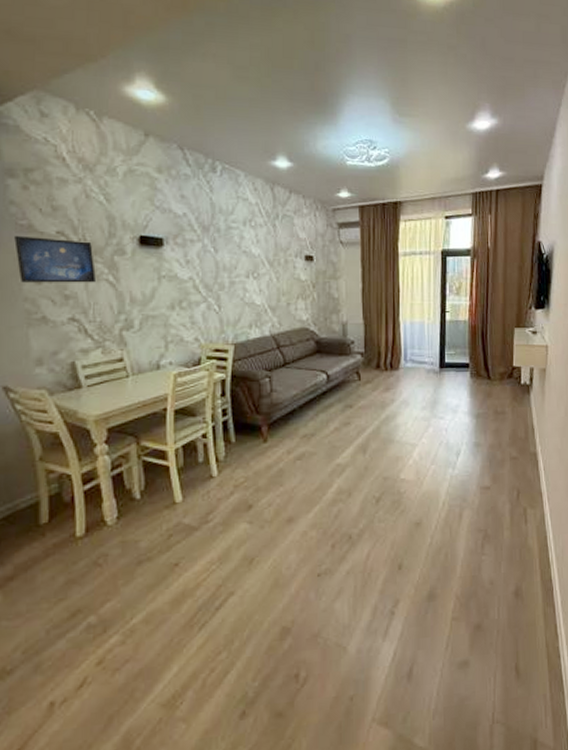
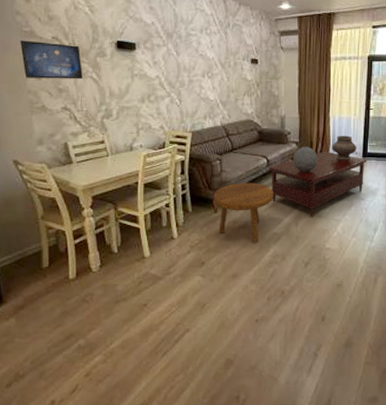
footstool: none [262,403,336,479] -> present [213,182,274,244]
coffee table: none [329,362,444,443] -> present [269,151,367,217]
decorative sphere: none [358,357,388,389] -> present [293,146,318,172]
ceramic pot: none [403,343,432,373] -> present [332,135,357,160]

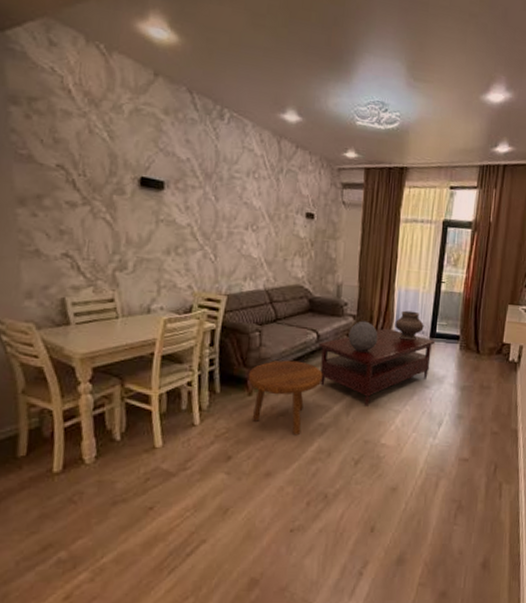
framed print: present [20,40,84,80] -> none [12,164,94,221]

